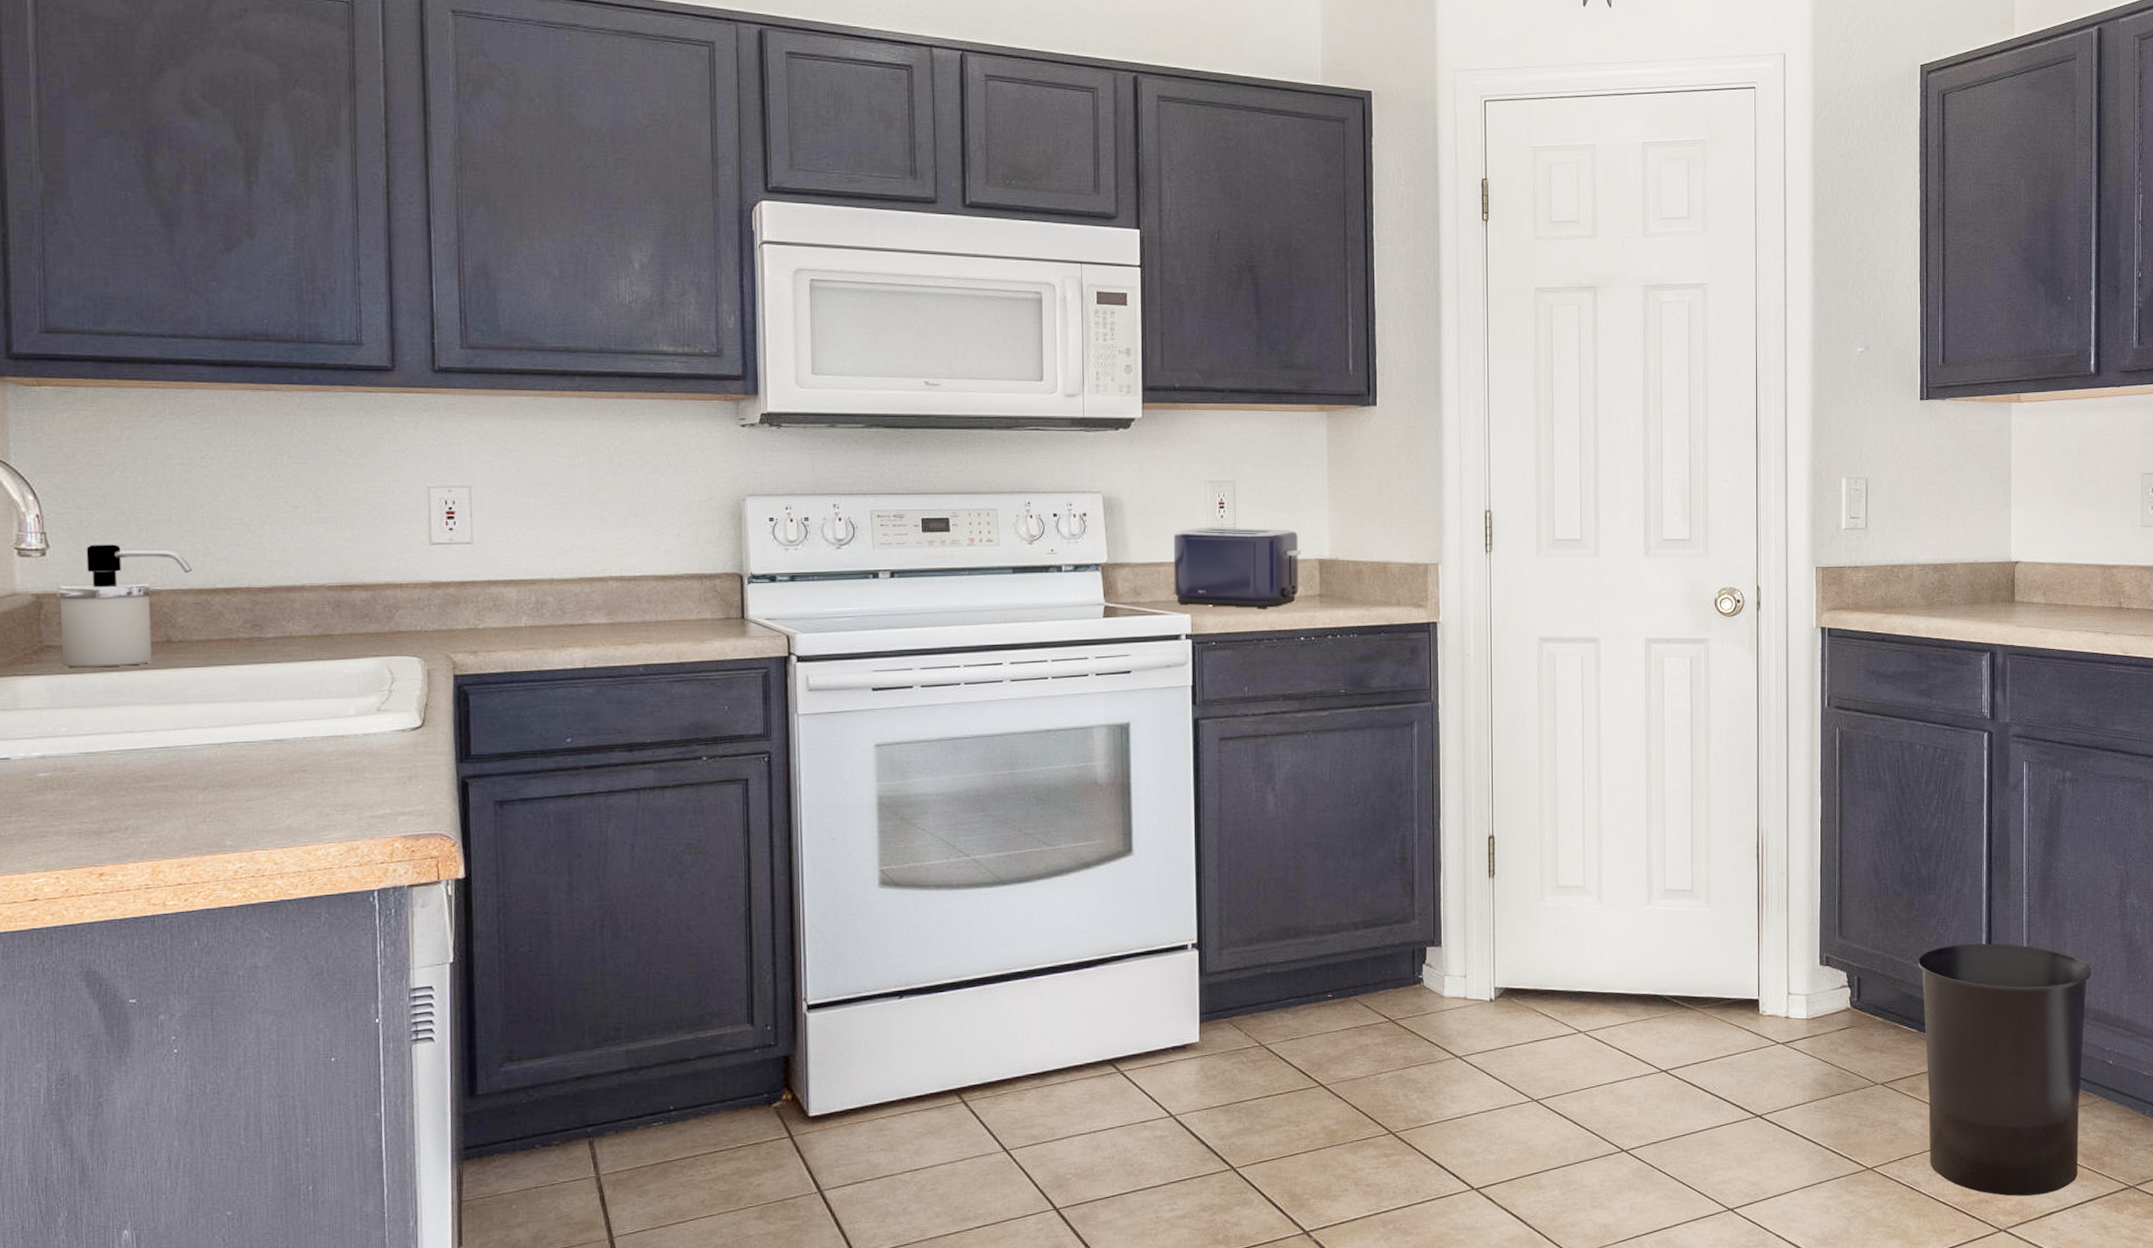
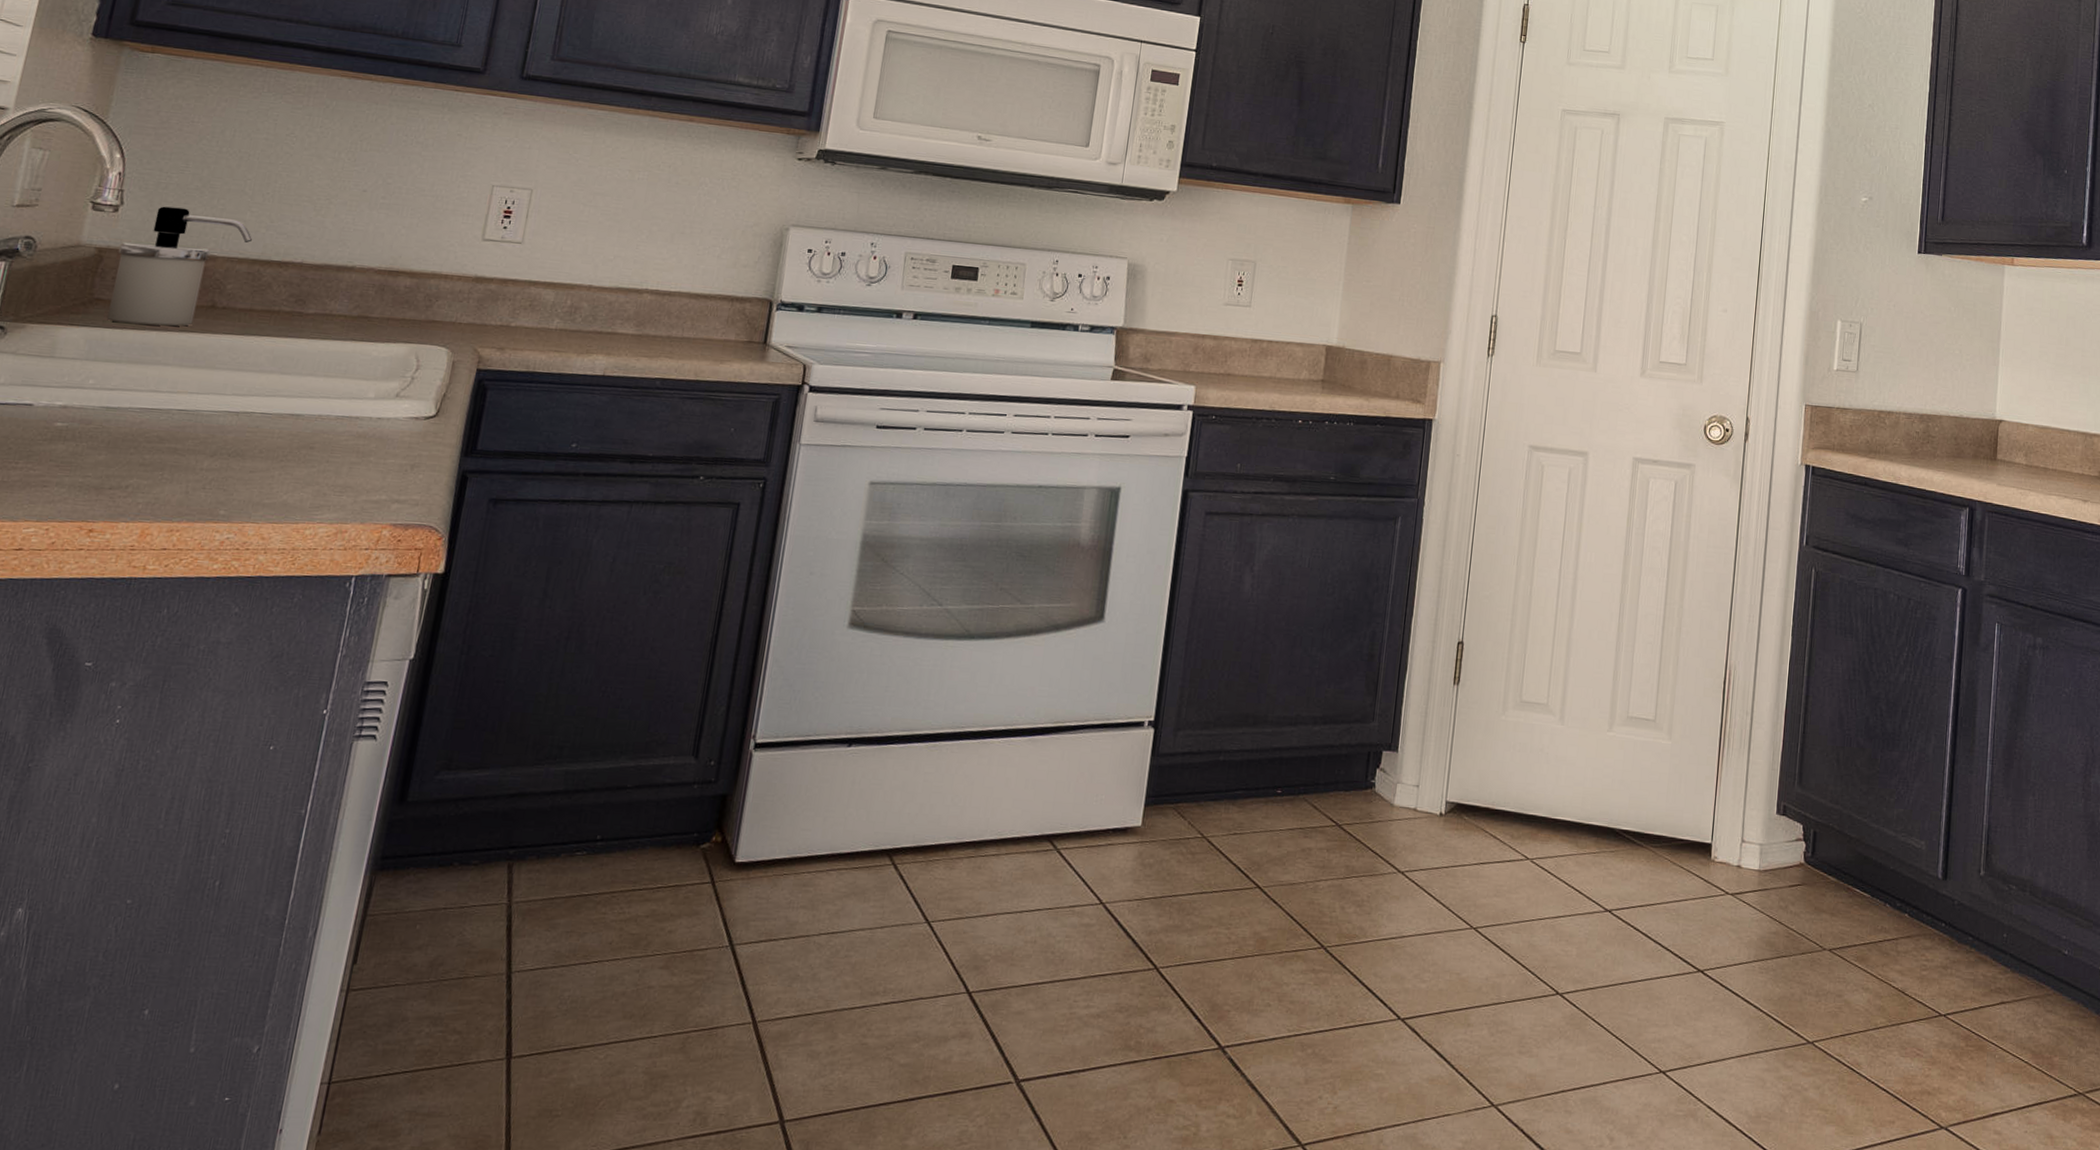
toaster: present [1173,527,1302,609] -> none [1181,302,1311,389]
waste bin: present [1918,943,2092,1196] -> none [1872,807,2052,1092]

